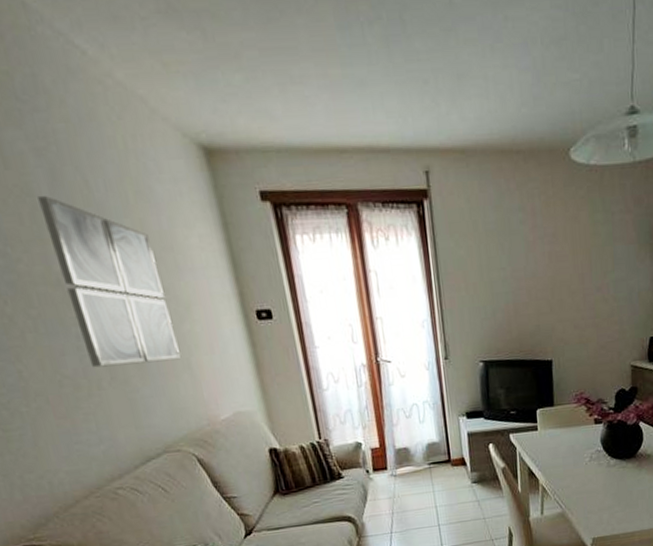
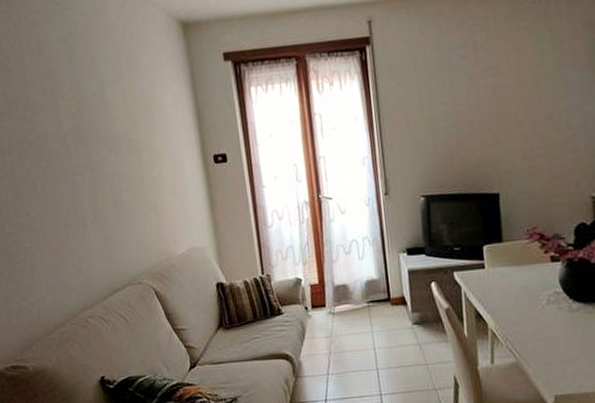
wall art: present [38,195,180,368] -> none [58,72,149,209]

